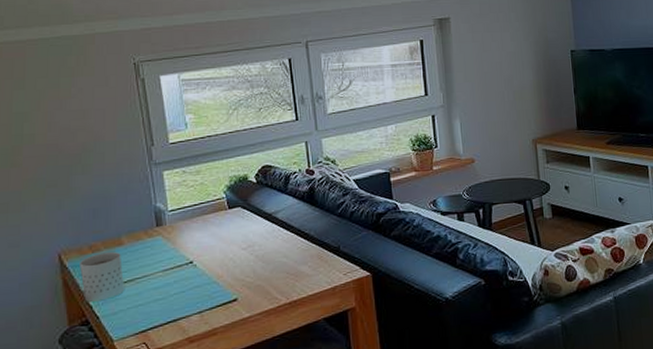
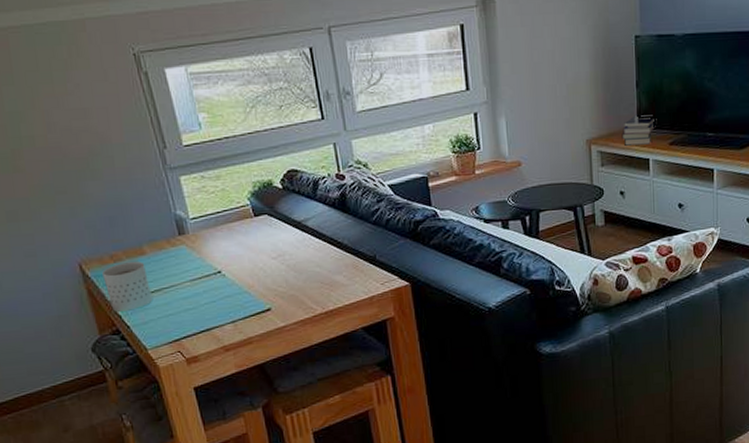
books: none [563,117,594,145] -> present [621,115,657,146]

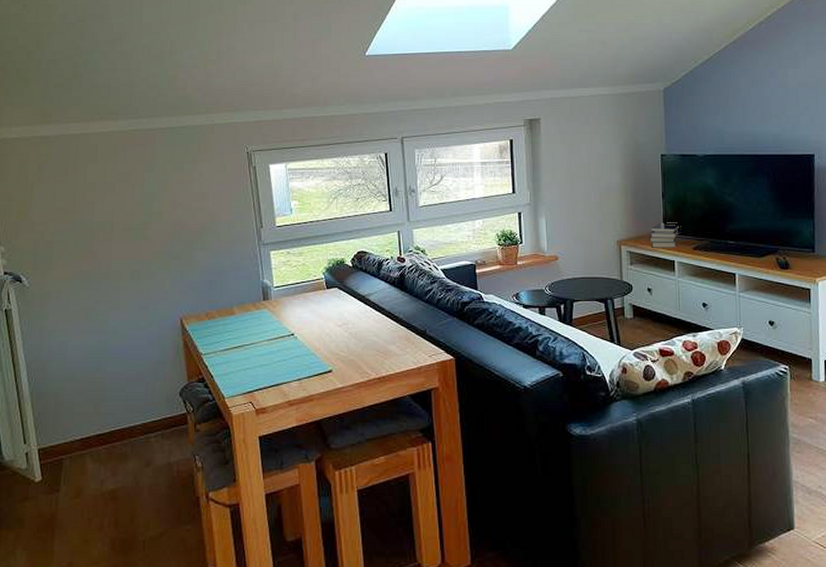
mug: present [102,261,154,313] -> none [198,319,236,363]

